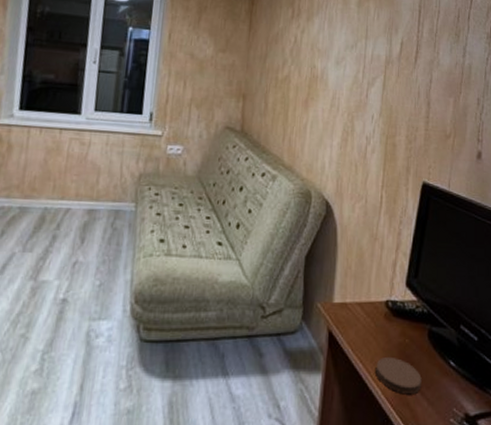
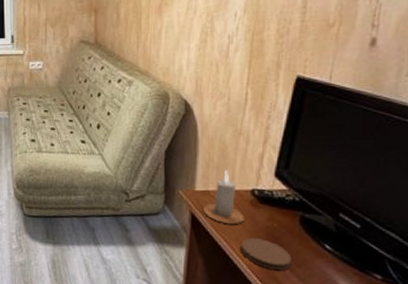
candle: none [341,278,379,343] -> present [203,170,244,225]

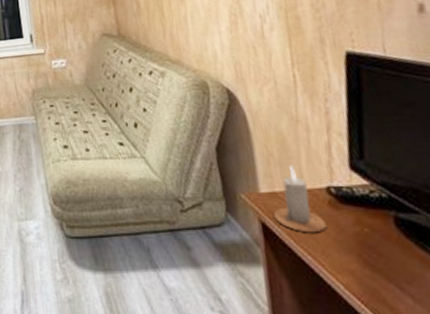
coaster: present [241,237,292,270] -> none [329,248,399,289]

